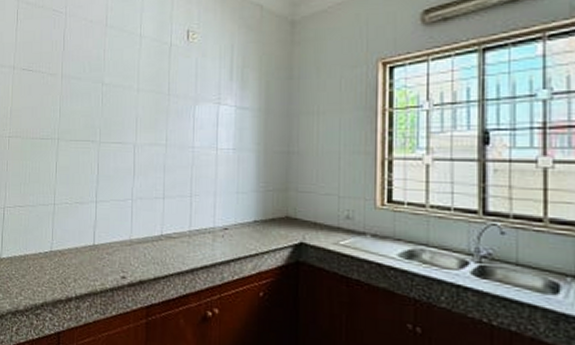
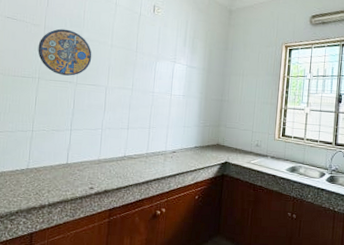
manhole cover: none [56,75,116,133] -> present [38,28,92,76]

